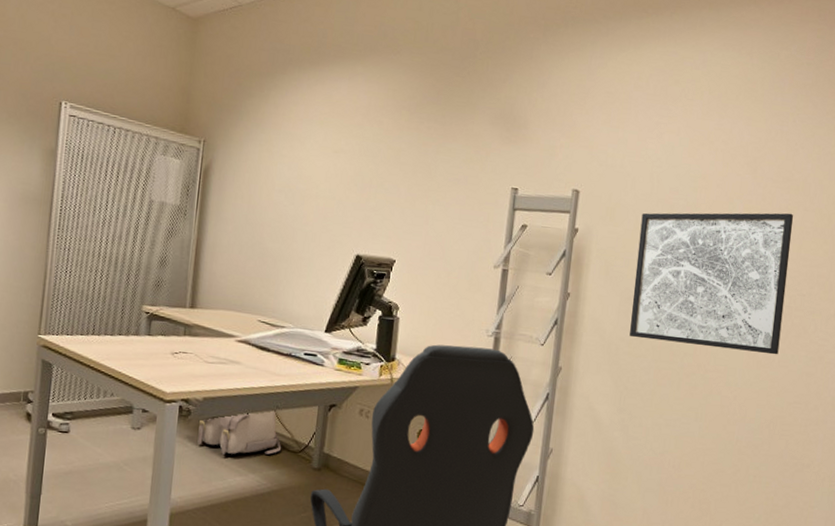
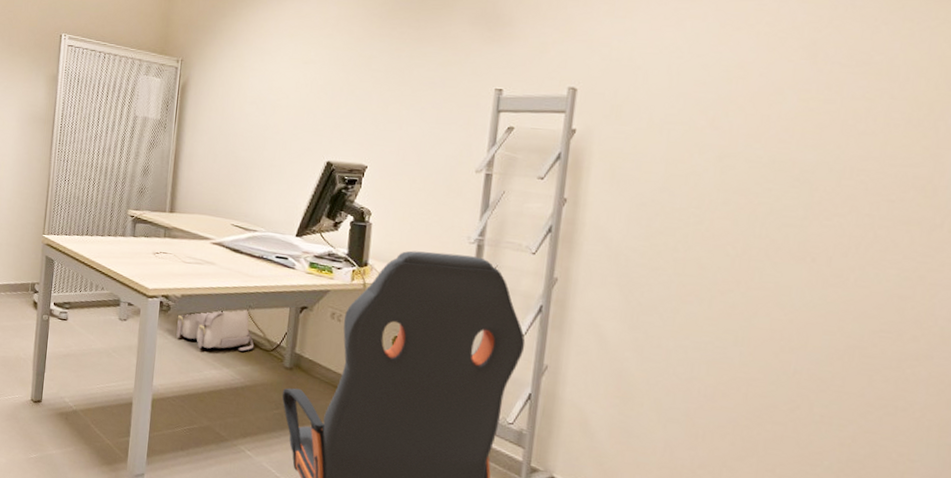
wall art: present [630,212,794,355] -> none [643,102,875,273]

